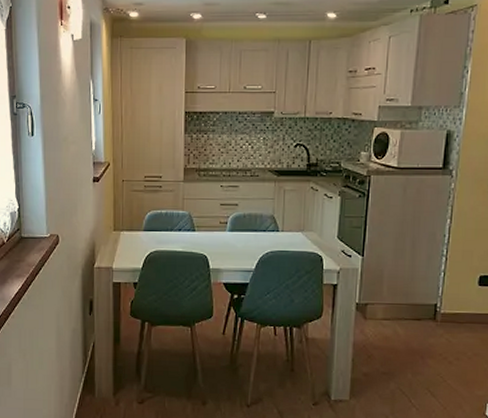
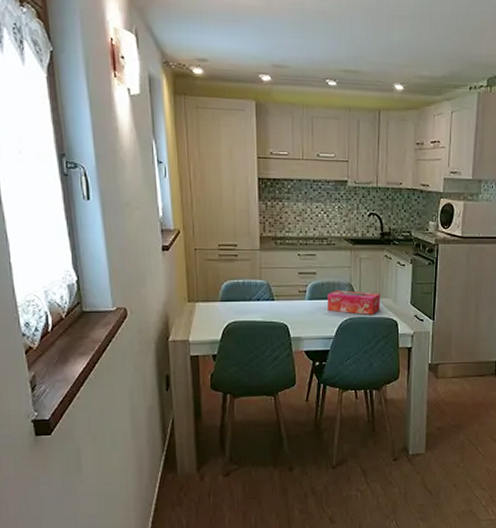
tissue box: none [248,222,304,248] -> present [327,290,380,315]

